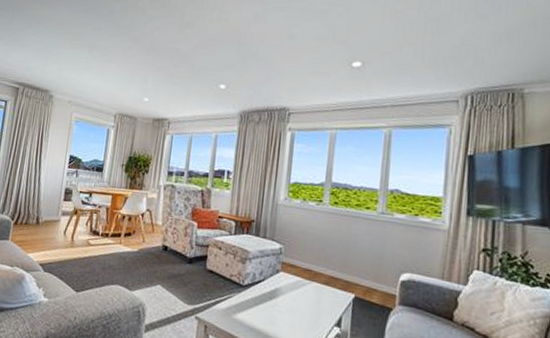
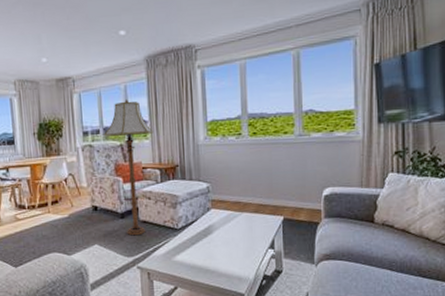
floor lamp: none [187,147,236,284] -> present [104,98,154,236]

